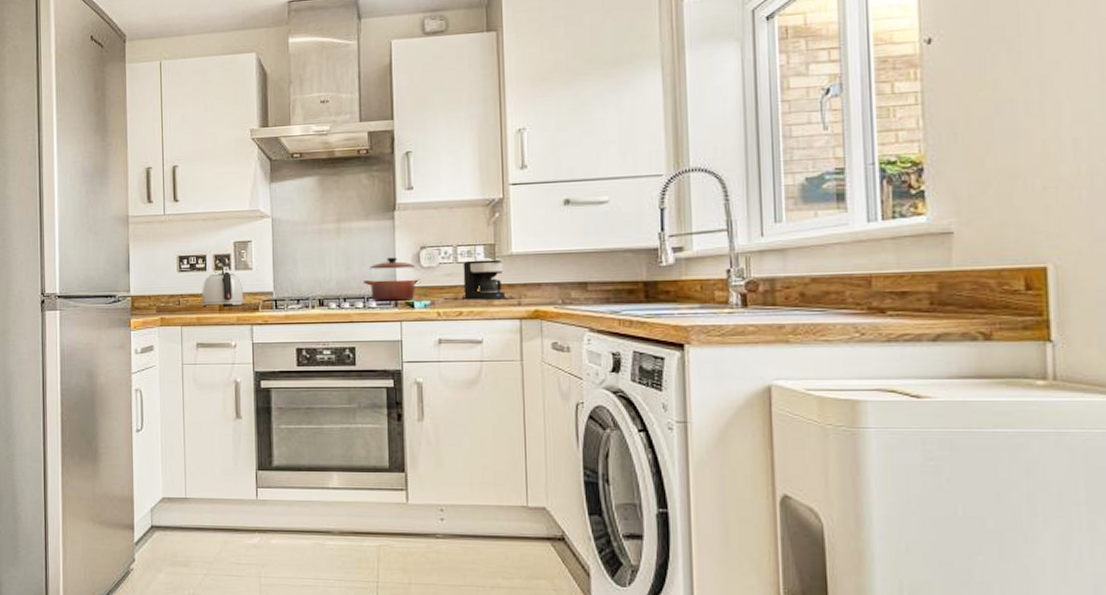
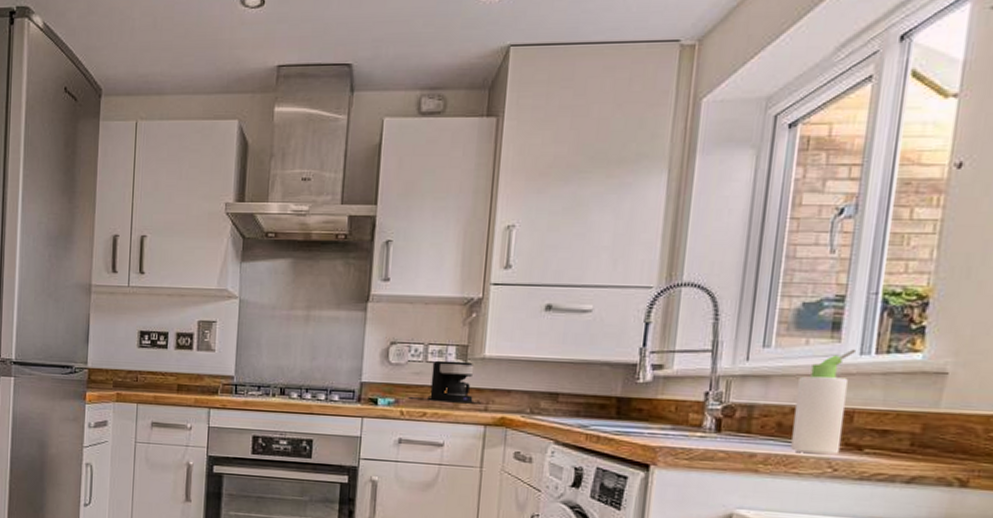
kettle: present [201,257,244,307] -> none [159,335,204,388]
saucepan: present [363,257,421,301] -> none [328,350,387,397]
bottle: none [814,217,864,321] -> present [790,349,857,455]

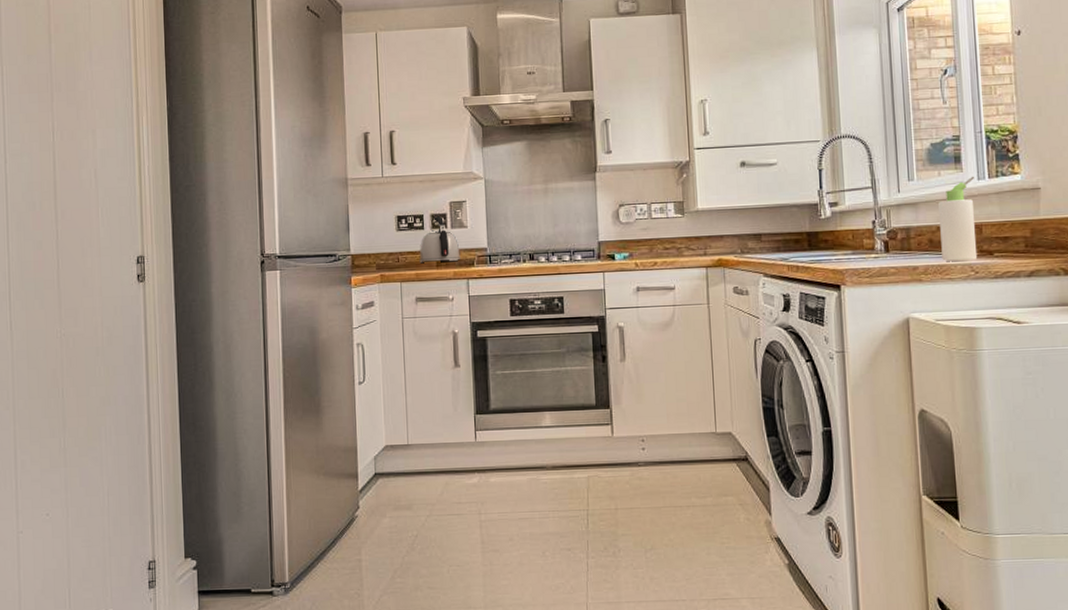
kettle: none [159,335,204,388] -> present [419,216,460,264]
coffee maker: present [408,360,481,404] -> none [640,215,700,253]

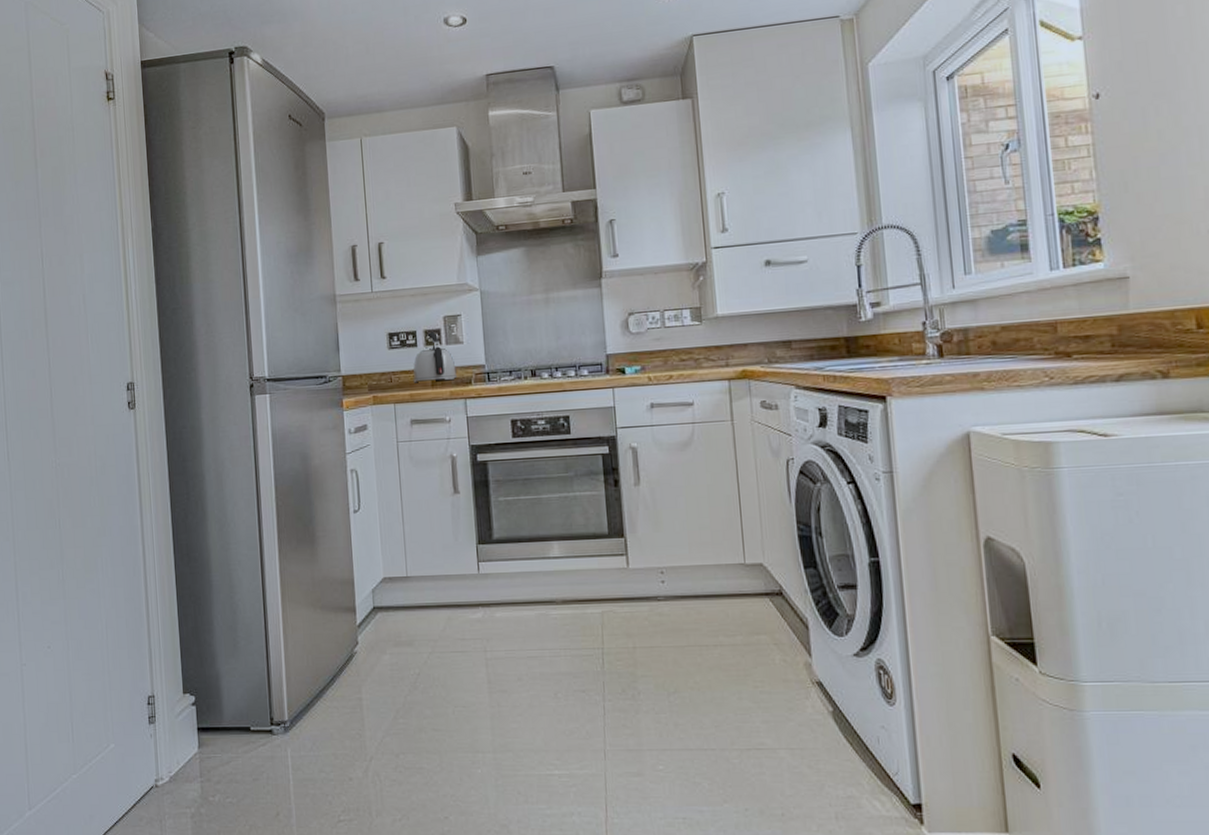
bottle: present [938,176,978,262] -> none [1002,266,1052,367]

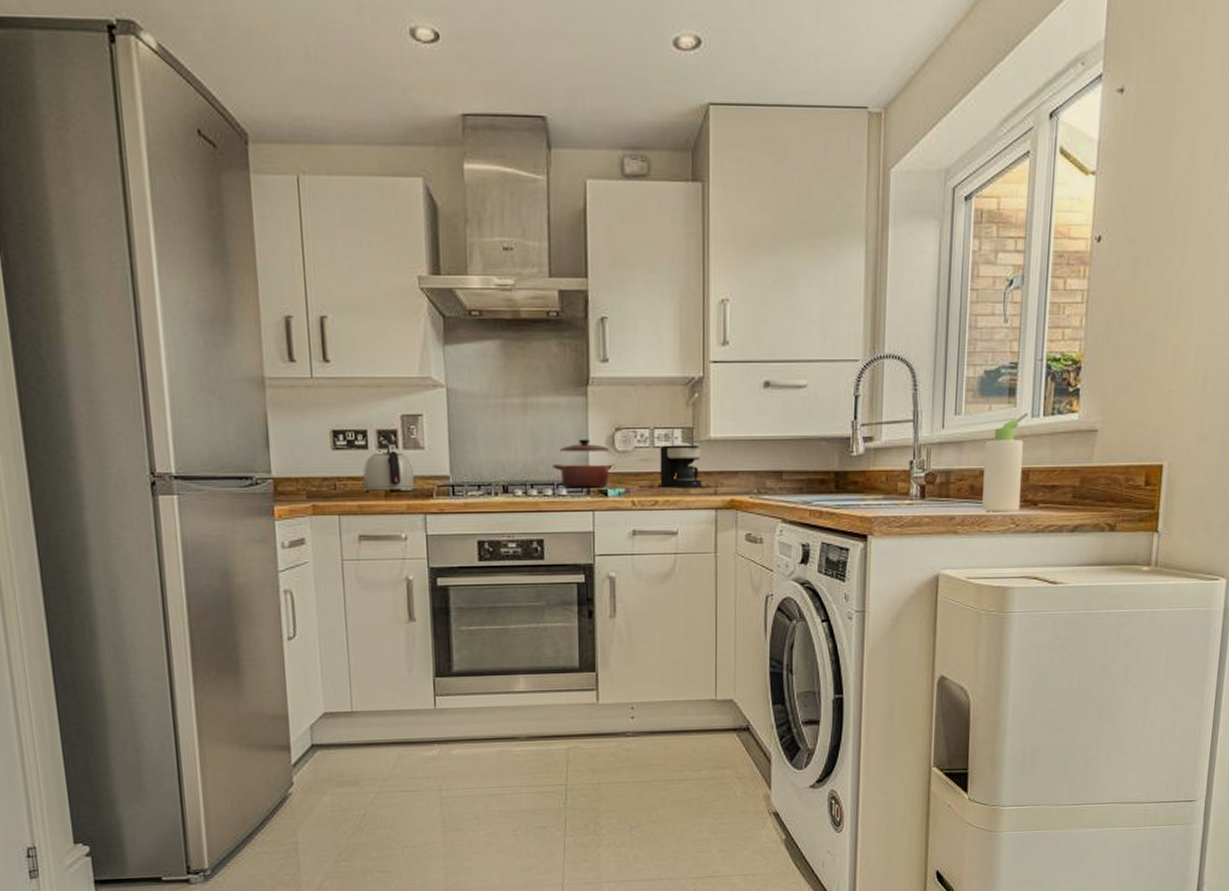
saucepan: none [574,324,630,369] -> present [553,439,615,488]
coffee maker: none [653,322,721,365] -> present [638,444,710,489]
bottle: none [1002,266,1052,367] -> present [982,412,1029,513]

